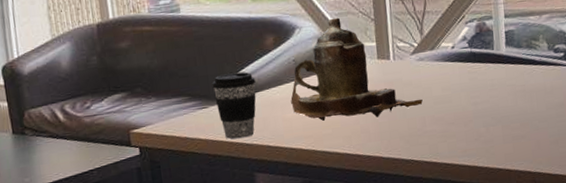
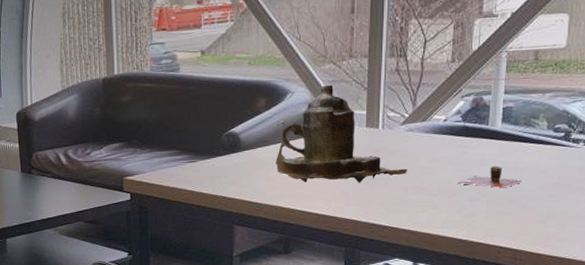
coffee cup: present [212,72,256,139] -> none [202,131,244,193]
cup: none [471,89,533,112] -> present [456,165,524,188]

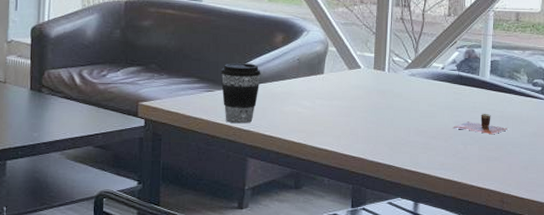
coffee cup: none [202,131,244,193] -> present [221,63,261,124]
teapot: present [276,84,407,183] -> none [290,26,410,122]

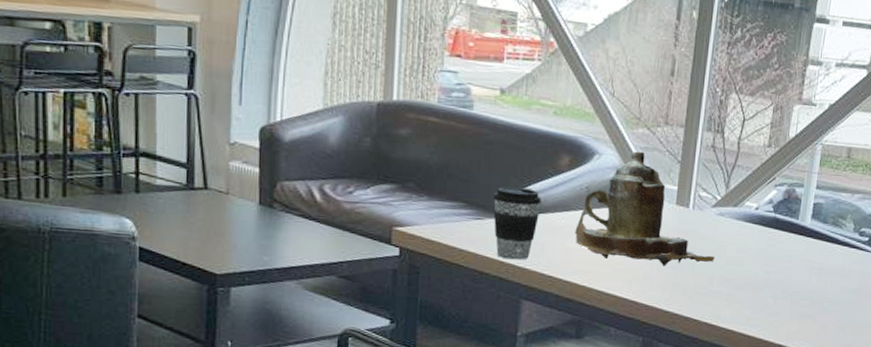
teapot: none [290,26,410,122] -> present [575,151,715,266]
cup: present [452,113,509,135] -> none [762,263,827,289]

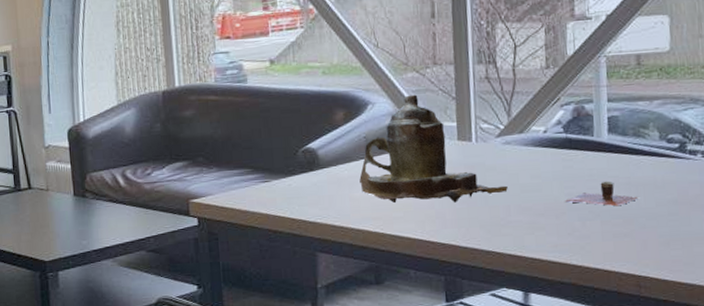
coffee cup: present [493,186,542,260] -> none [276,146,323,216]
cup: none [762,263,827,289] -> present [564,181,639,207]

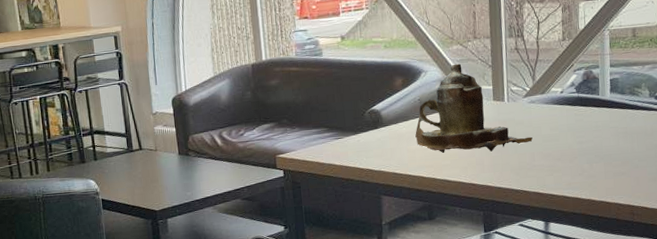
cup: present [564,181,639,207] -> none [576,131,634,151]

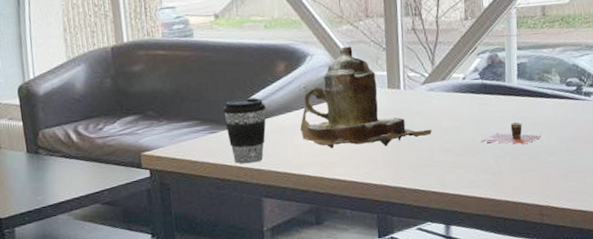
coffee cup: none [347,108,385,166] -> present [222,98,266,164]
cup: none [576,131,634,151] -> present [480,122,543,145]

